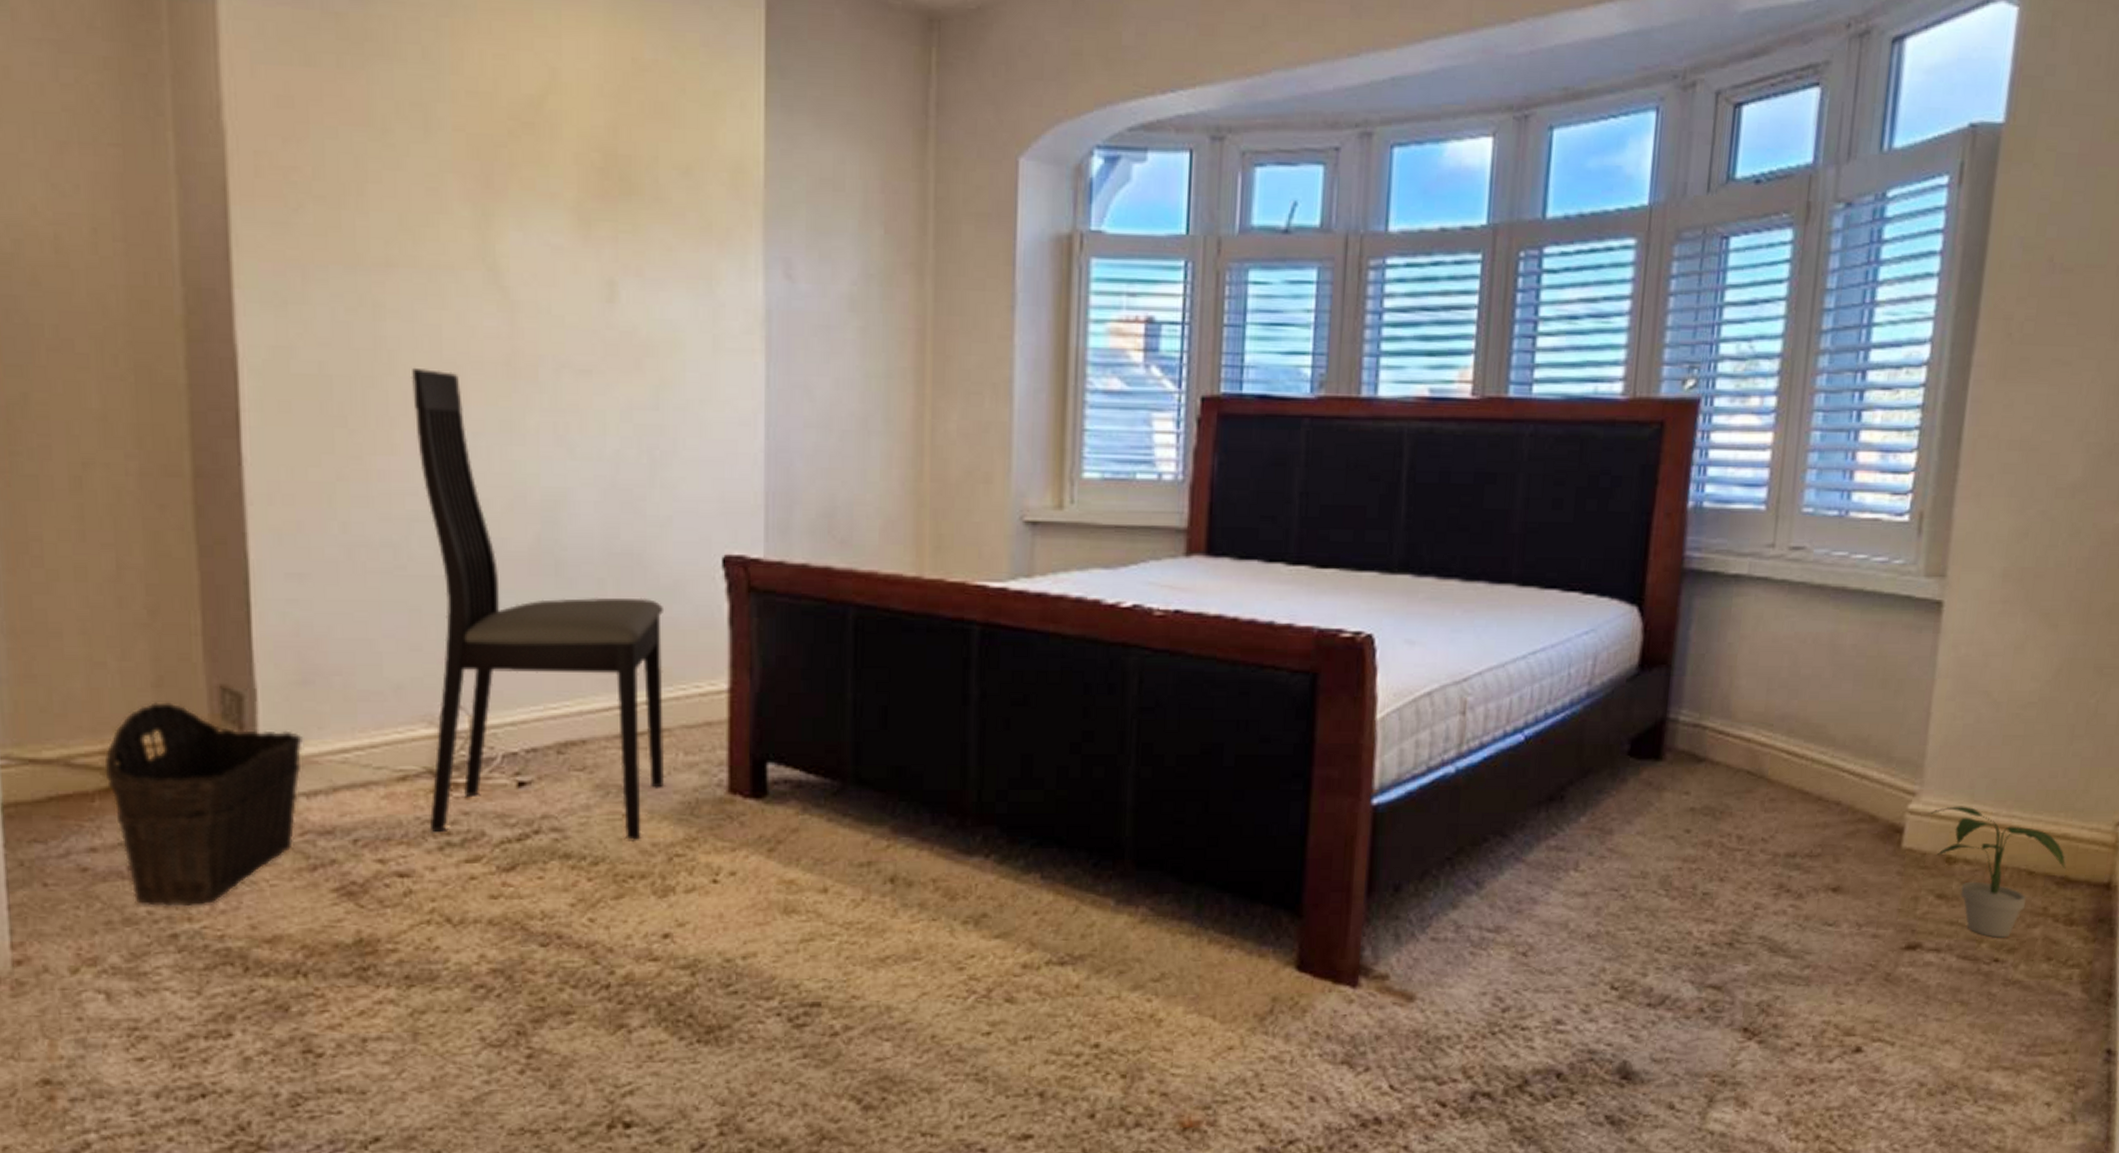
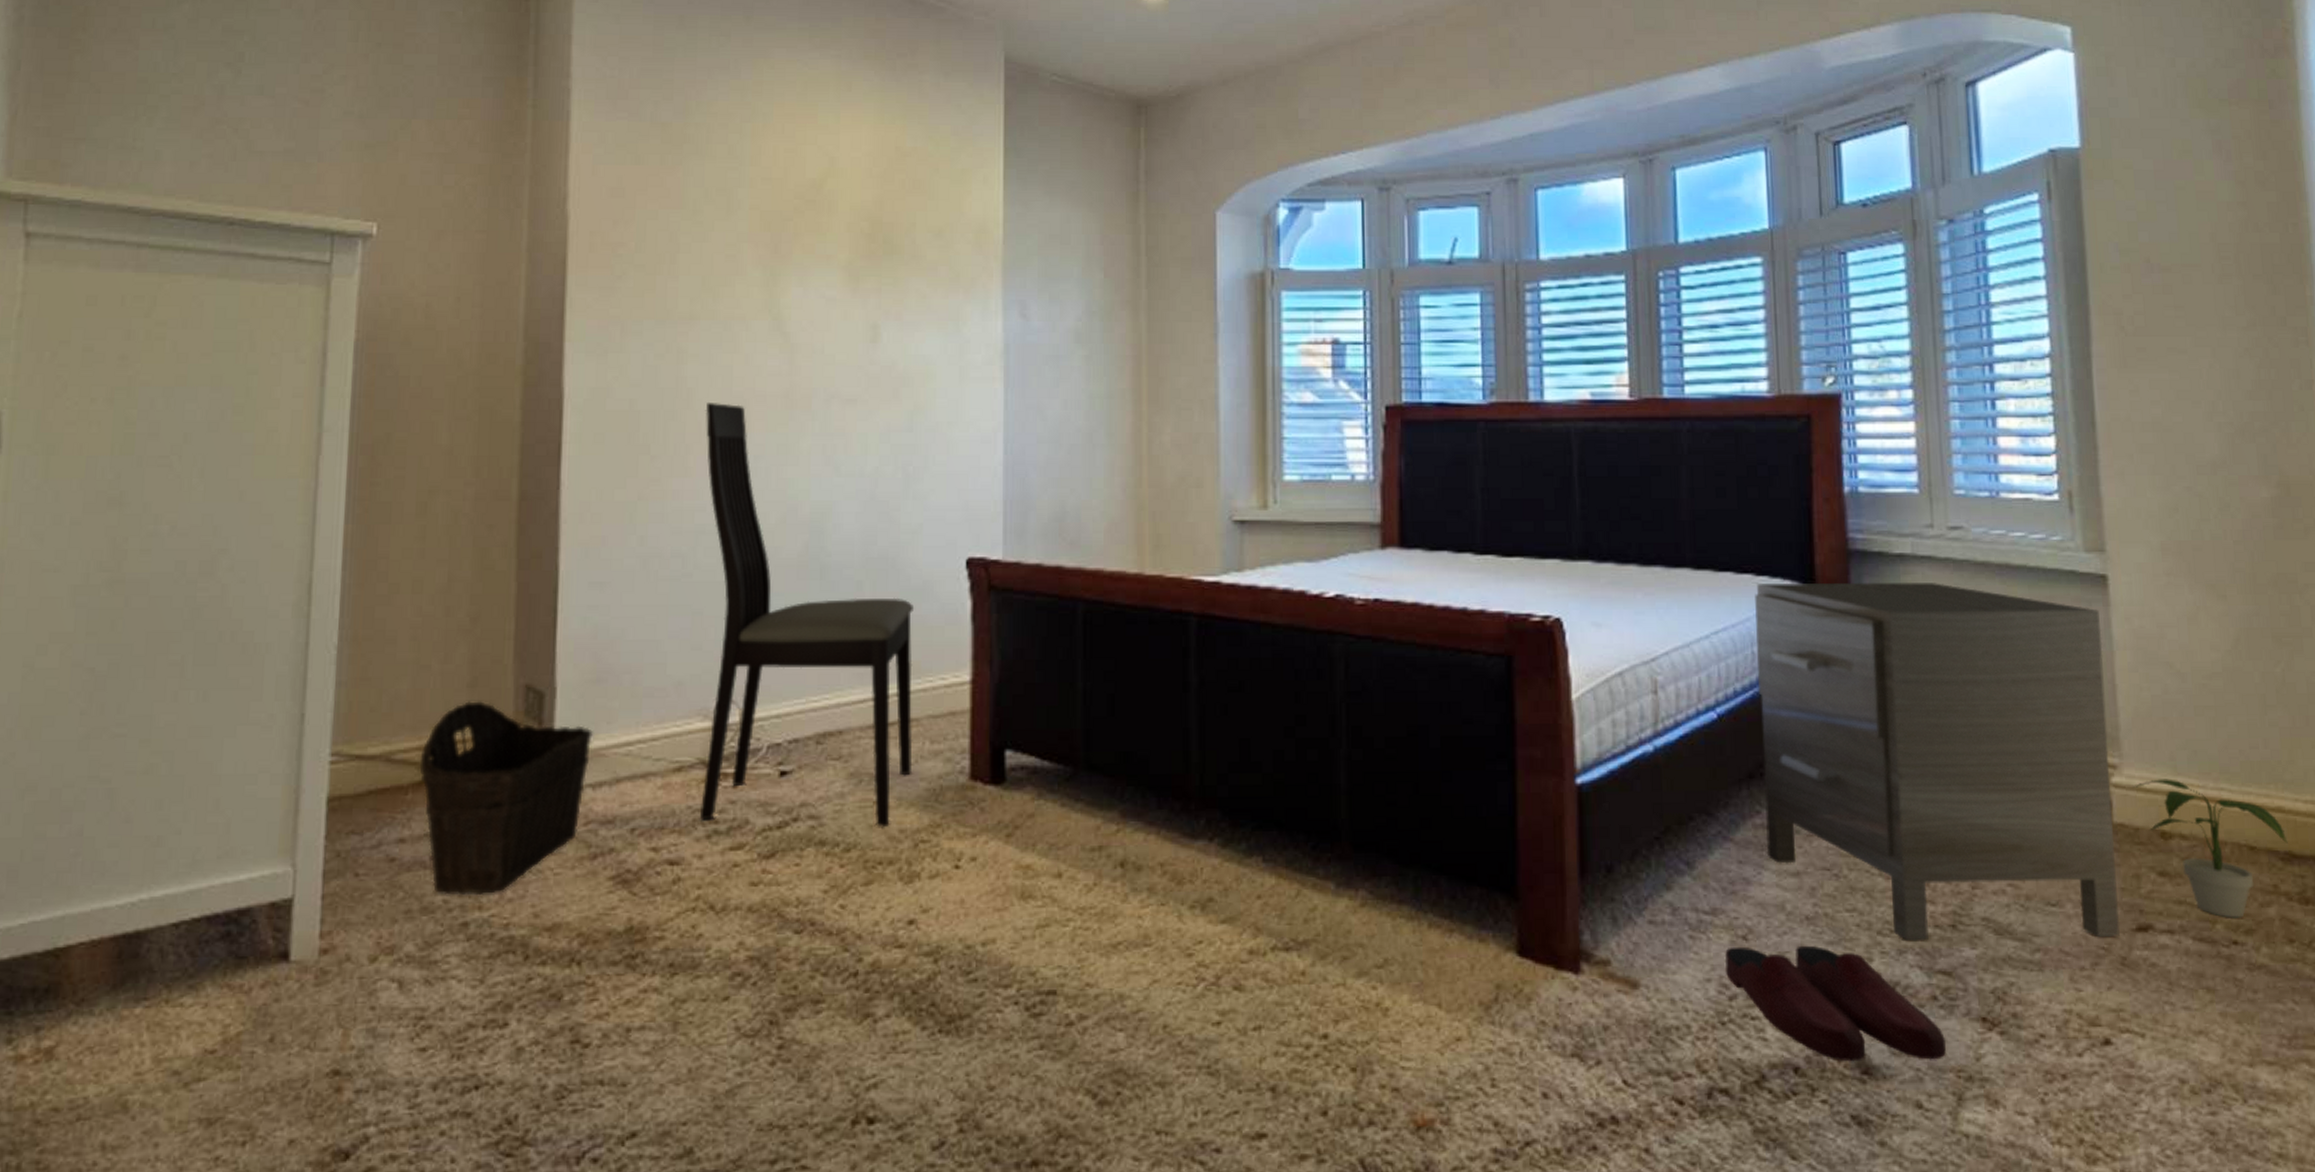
slippers: none [1502,961,1706,1067] -> present [1724,945,1946,1061]
nightstand: none [1557,602,1928,958] -> present [1755,582,2120,942]

